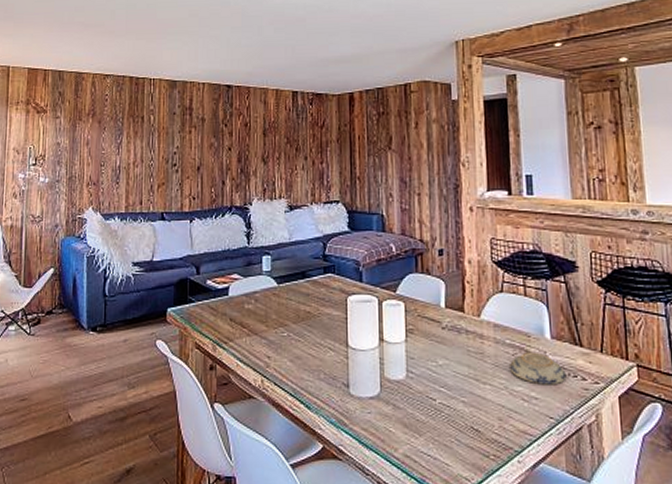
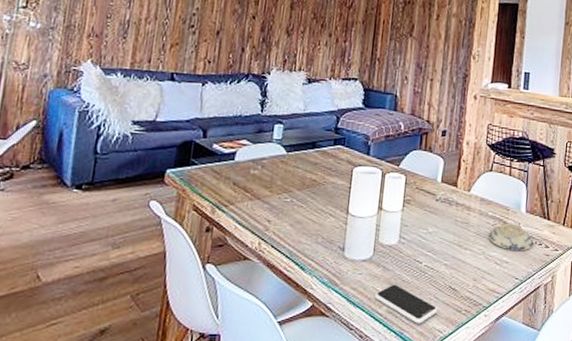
smartphone: none [387,424,461,470] -> present [374,284,438,324]

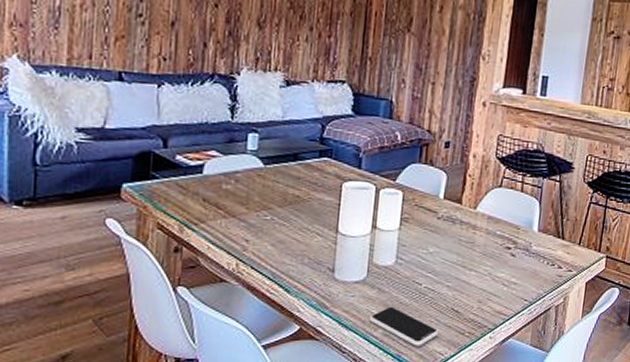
decorative bowl: present [489,223,534,251] -> none [496,242,546,272]

